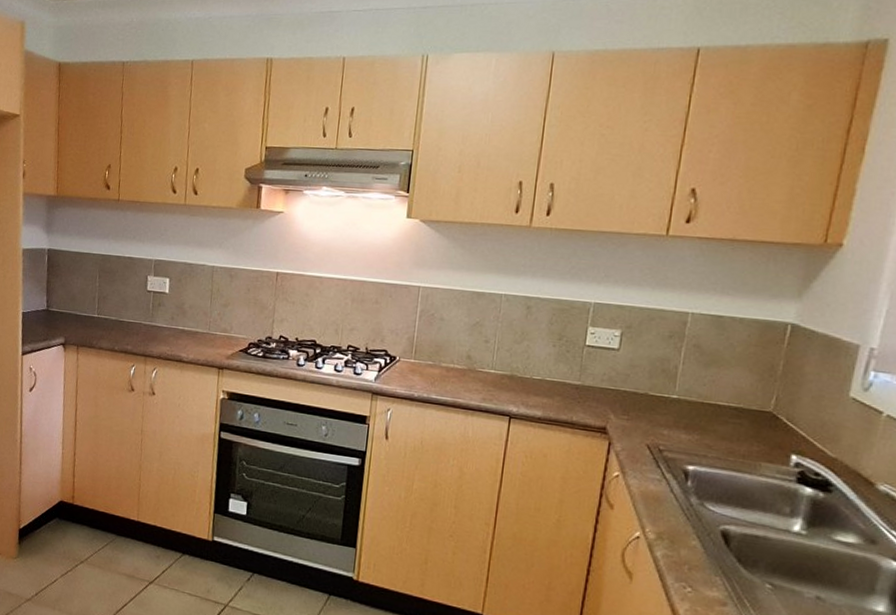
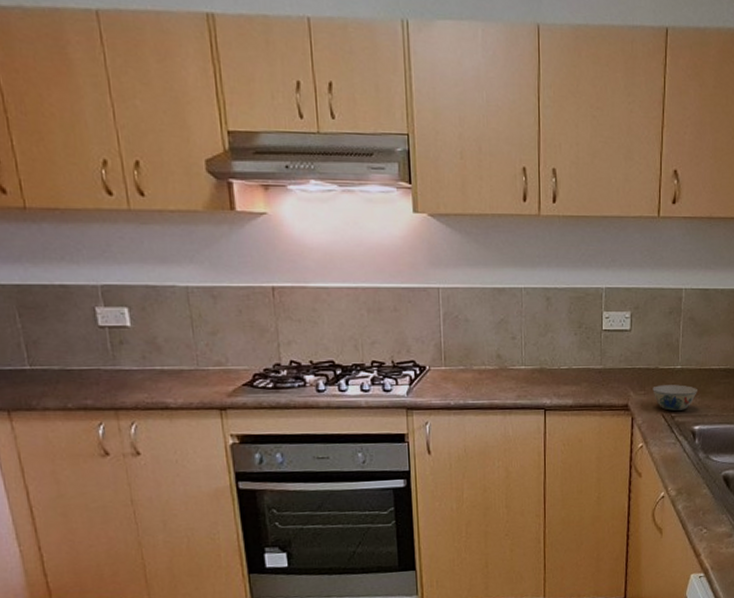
bowl: none [638,412,696,445] -> present [652,384,697,411]

